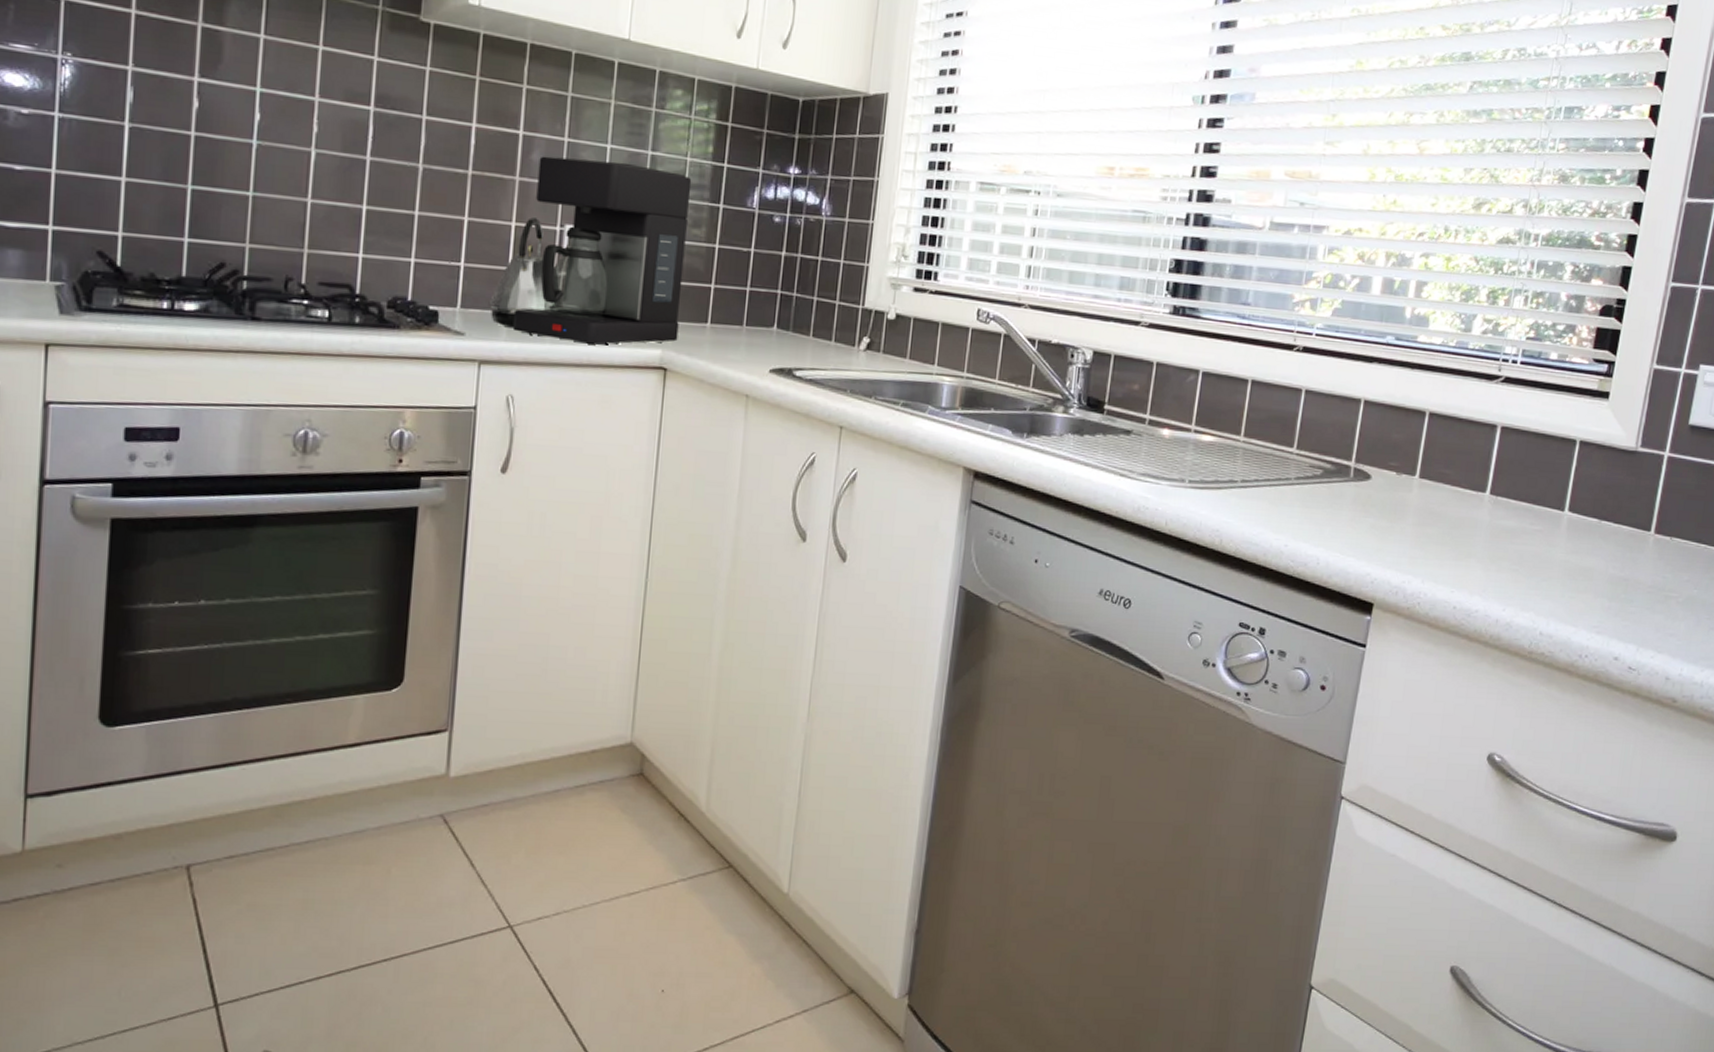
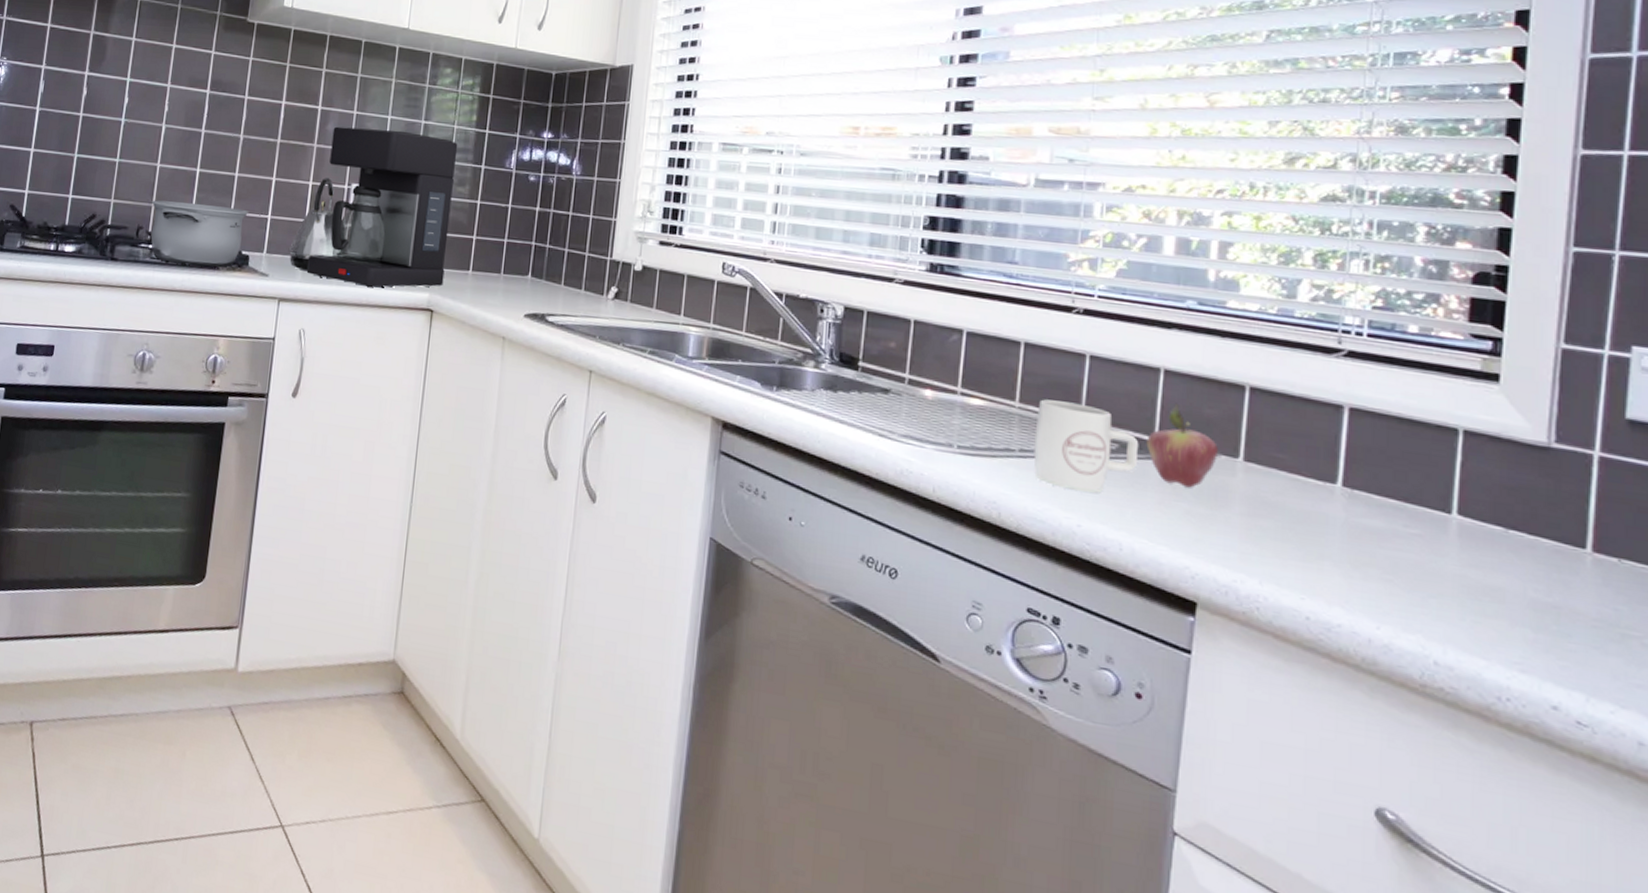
cooking pot: none [302,244,436,326] -> present [150,200,250,267]
mug: none [1252,432,1340,516] -> present [1033,399,1139,494]
fruit: none [1345,429,1401,505] -> present [1146,402,1218,488]

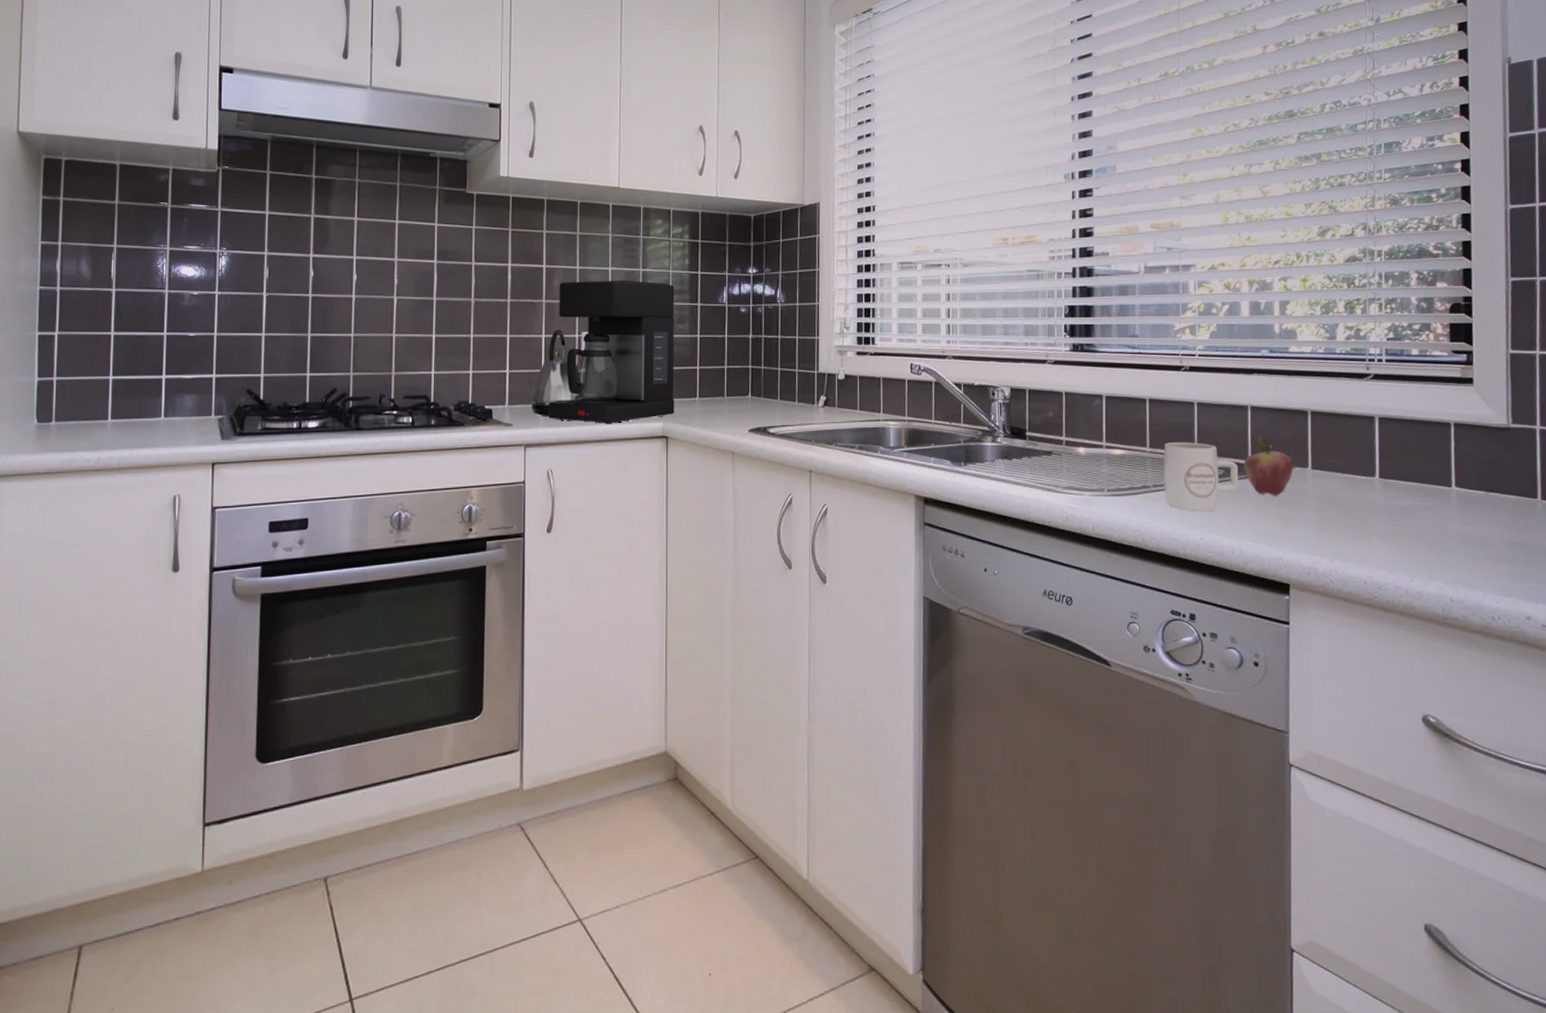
cooking pot: present [150,200,250,267] -> none [391,366,488,425]

